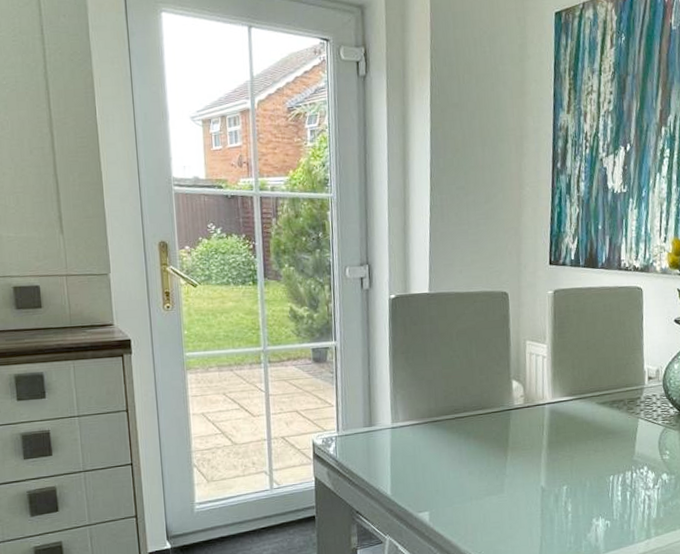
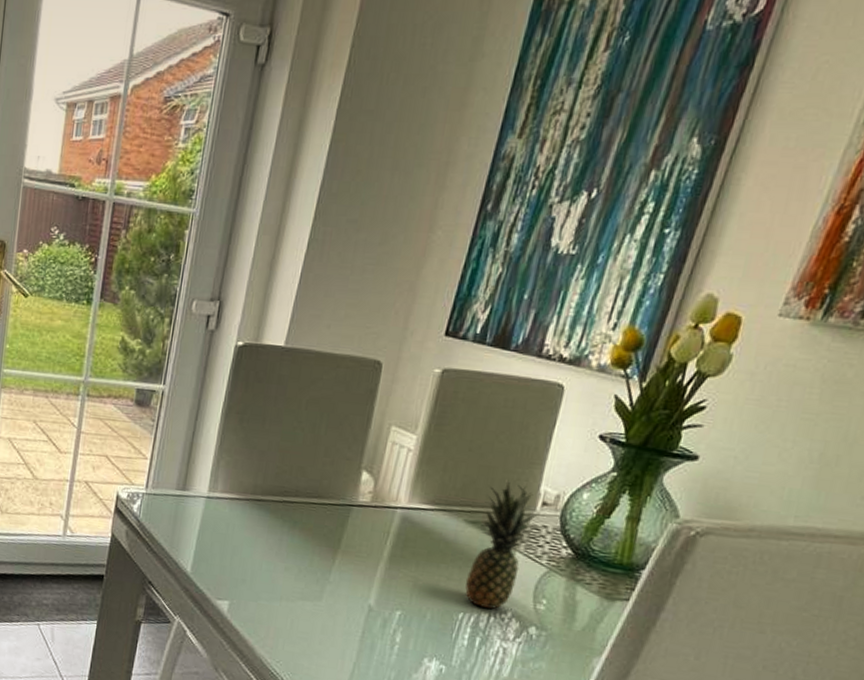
fruit: none [607,365,649,468] -> present [465,479,540,609]

